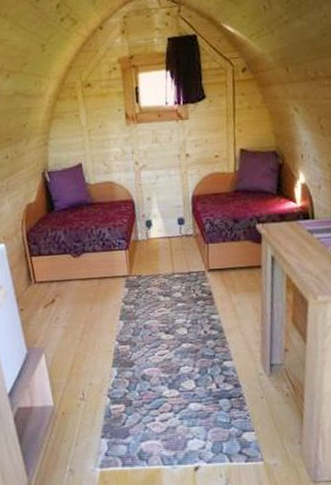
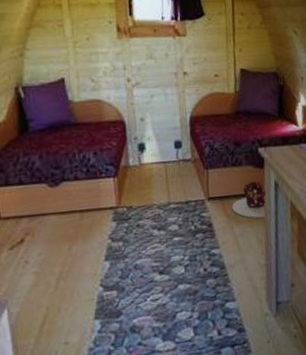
drawstring pouch: none [230,255,263,290] -> present [232,181,266,219]

